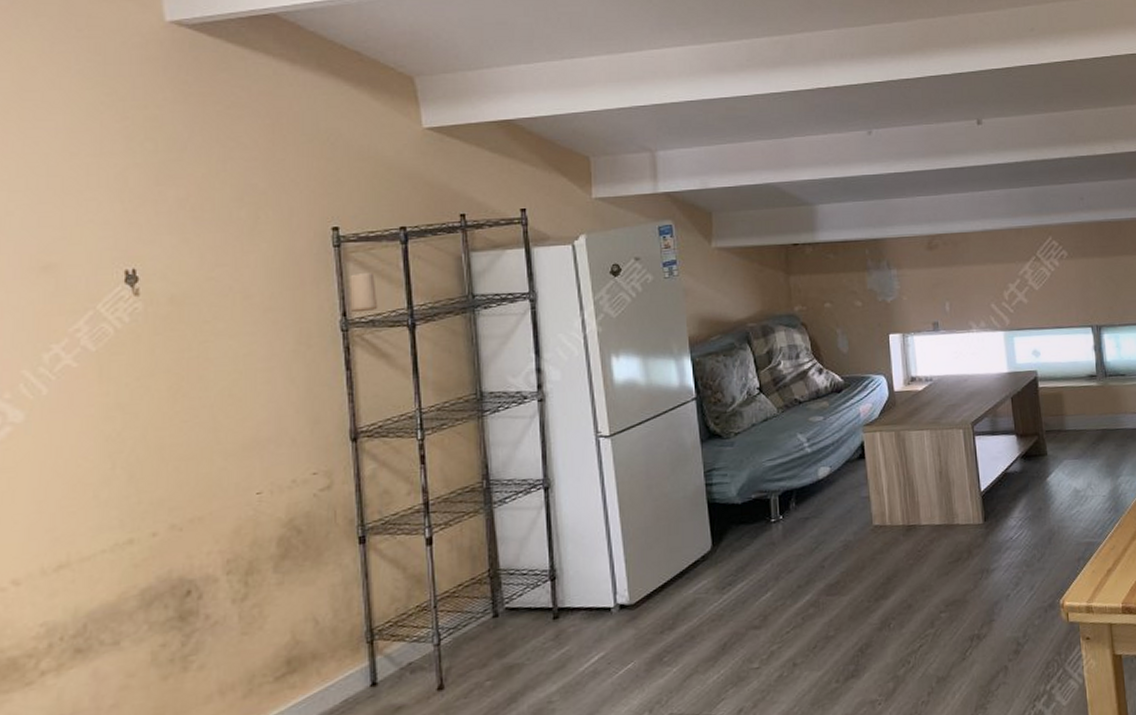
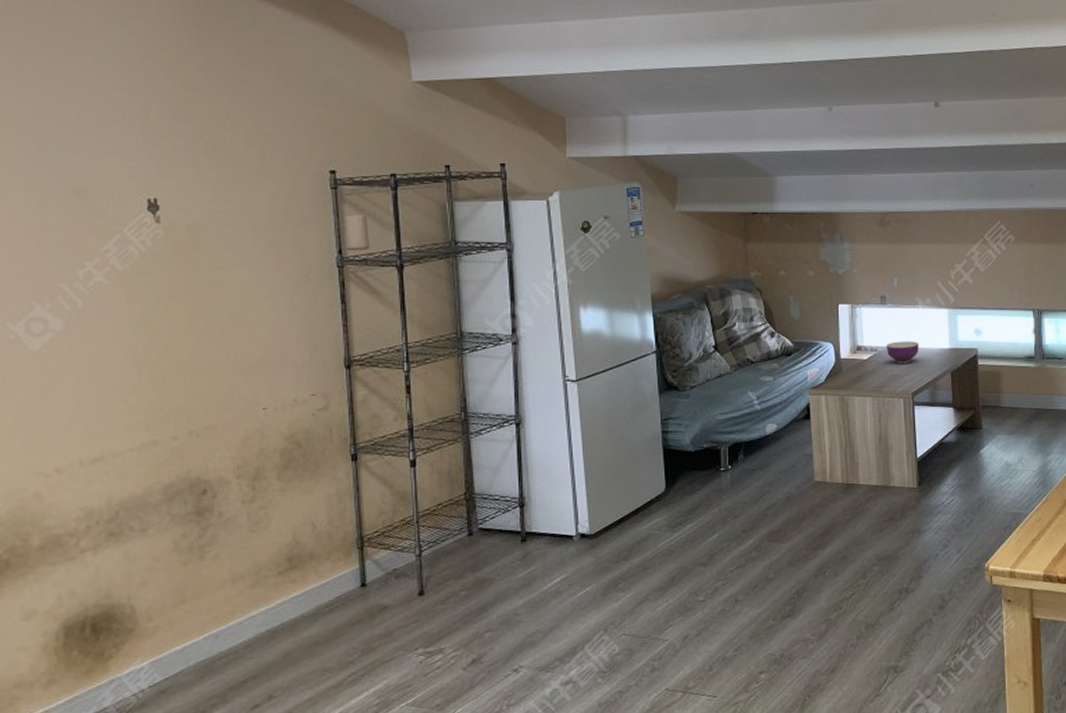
bowl: none [941,367,976,393] -> present [886,341,919,364]

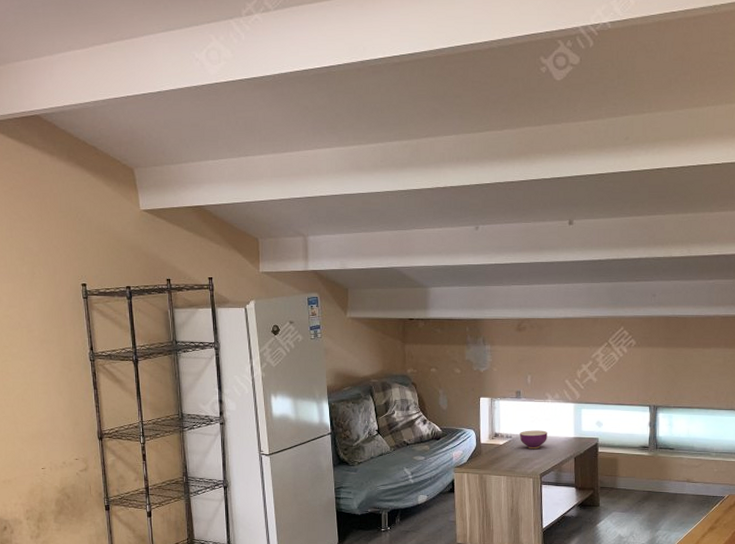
candle: present [345,214,371,251] -> none [94,318,114,348]

